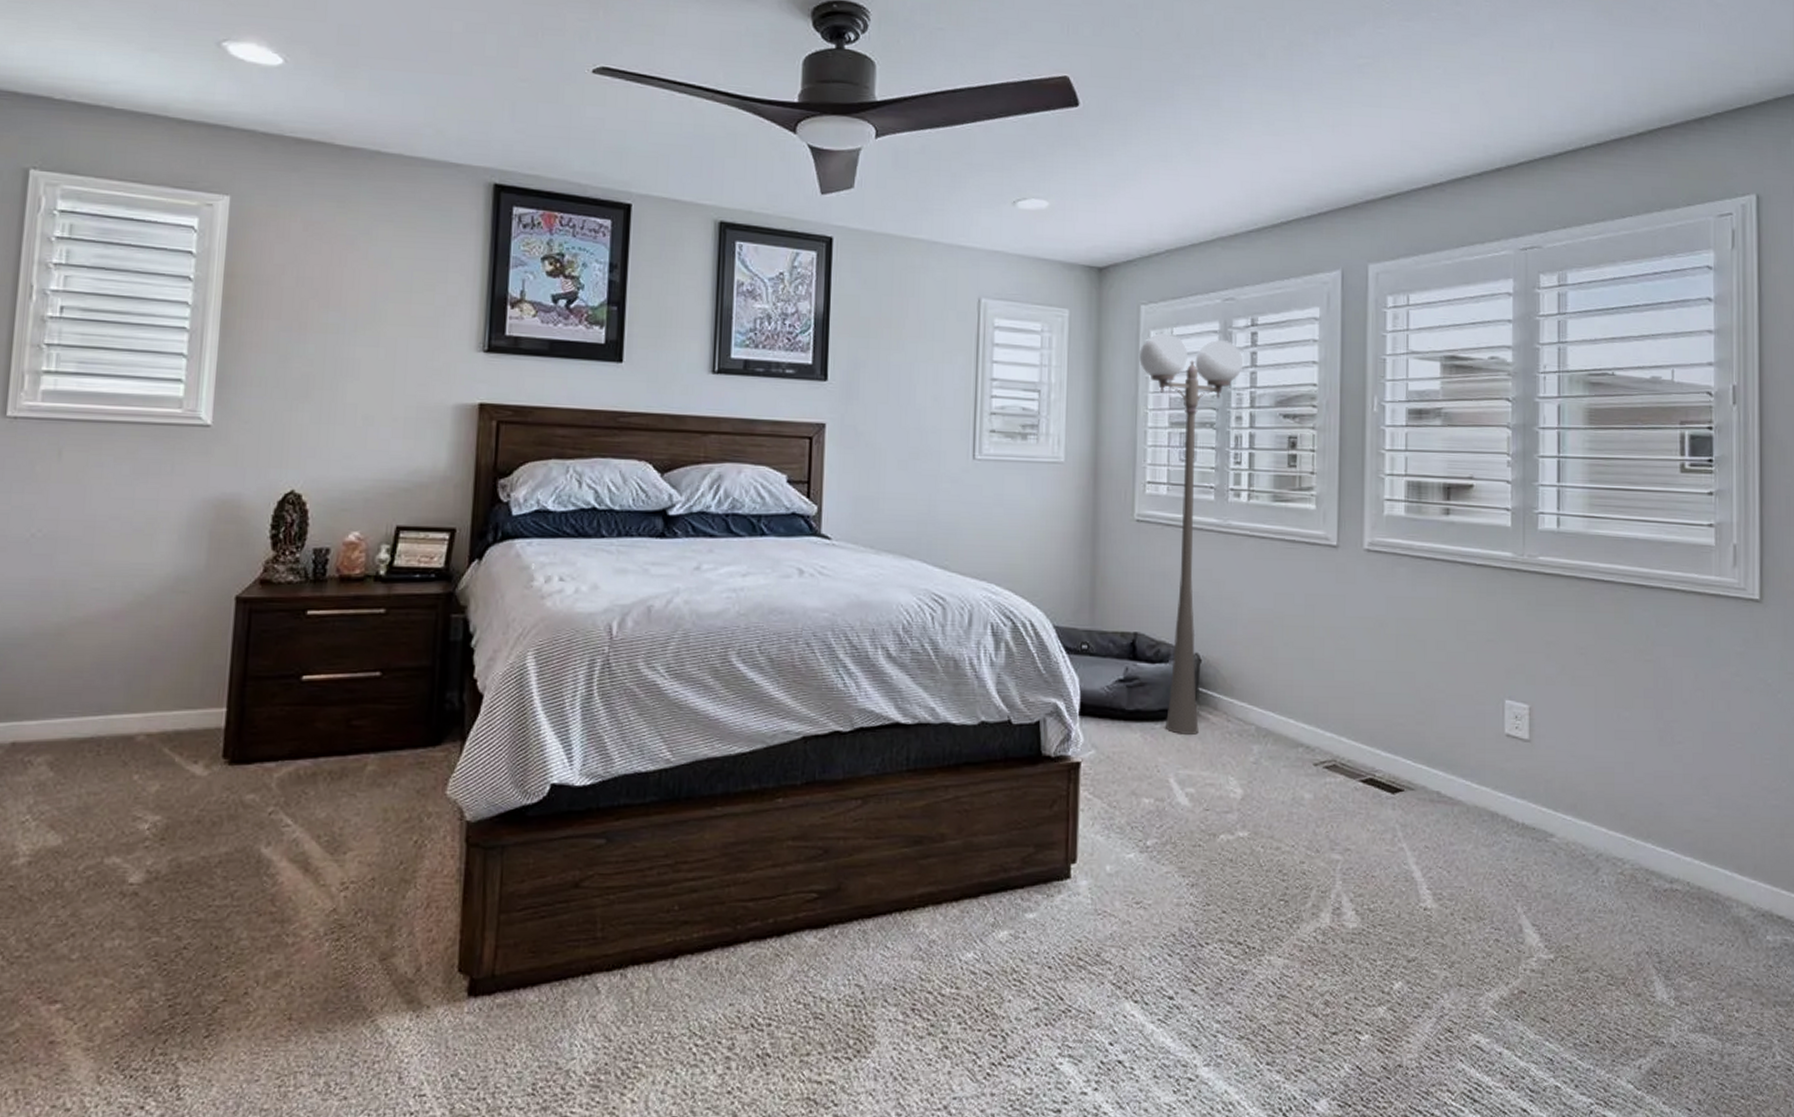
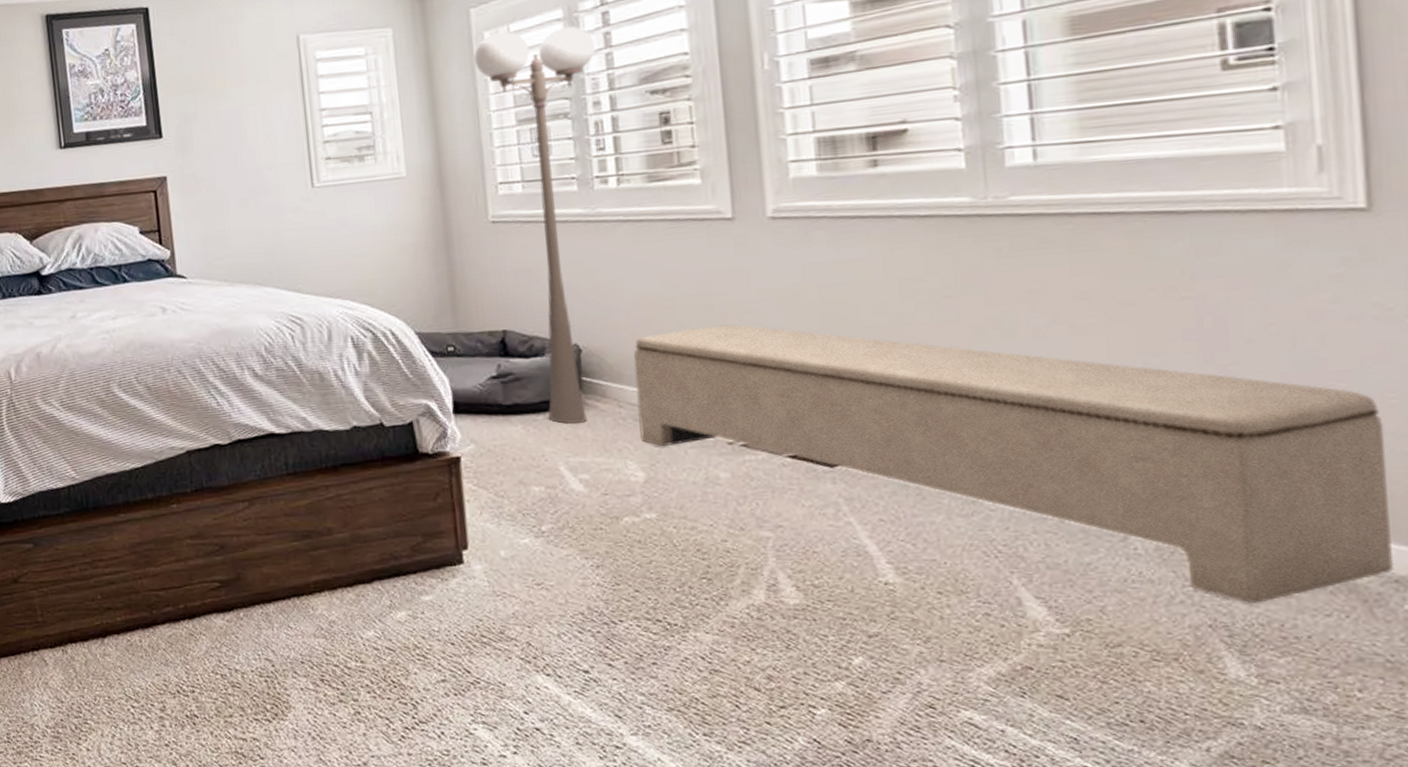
bench: none [1243,647,1763,933] -> present [633,324,1395,603]

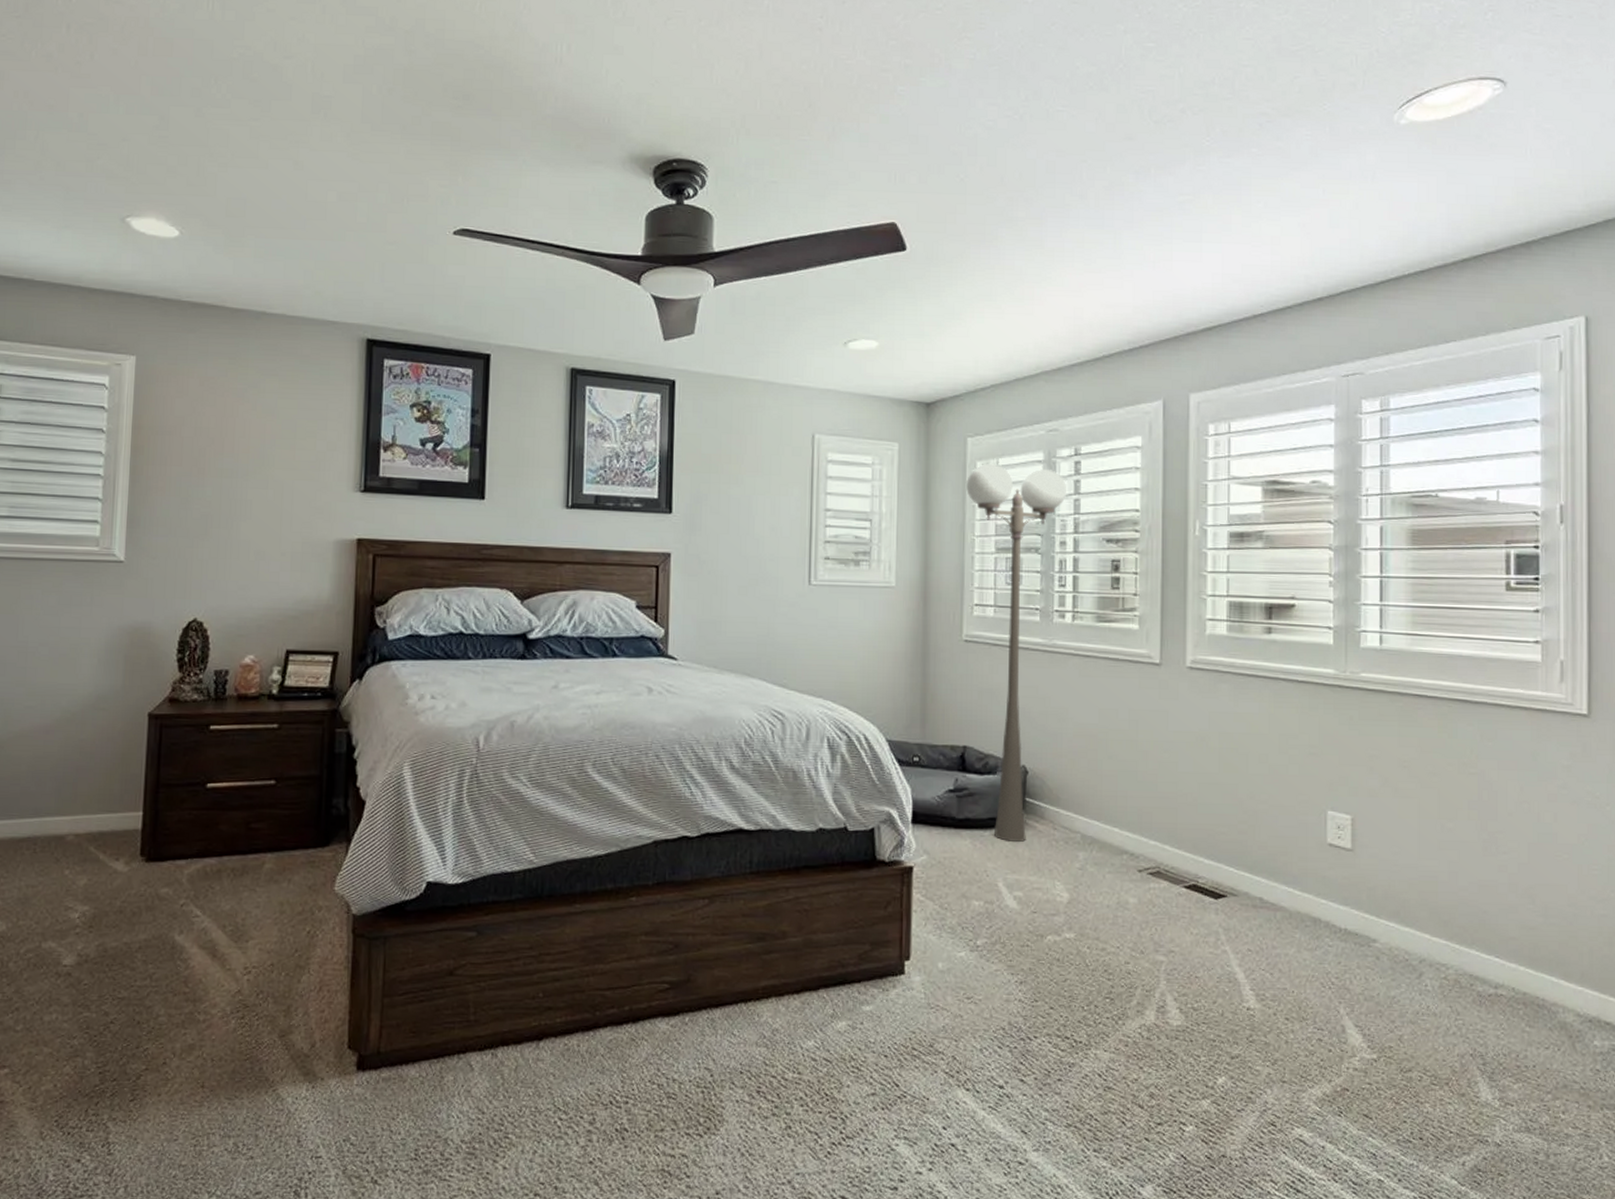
bench: present [633,324,1395,603] -> none [1069,760,1590,1036]

